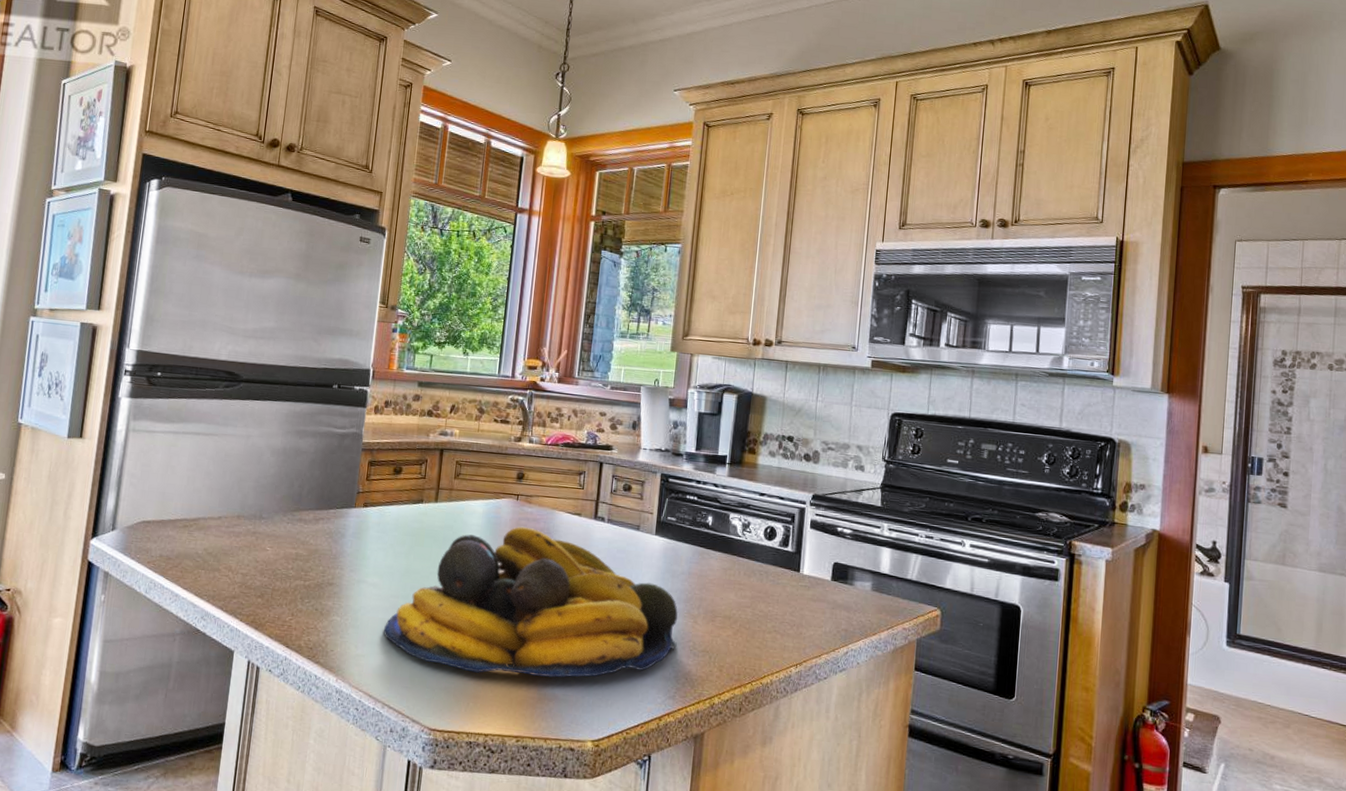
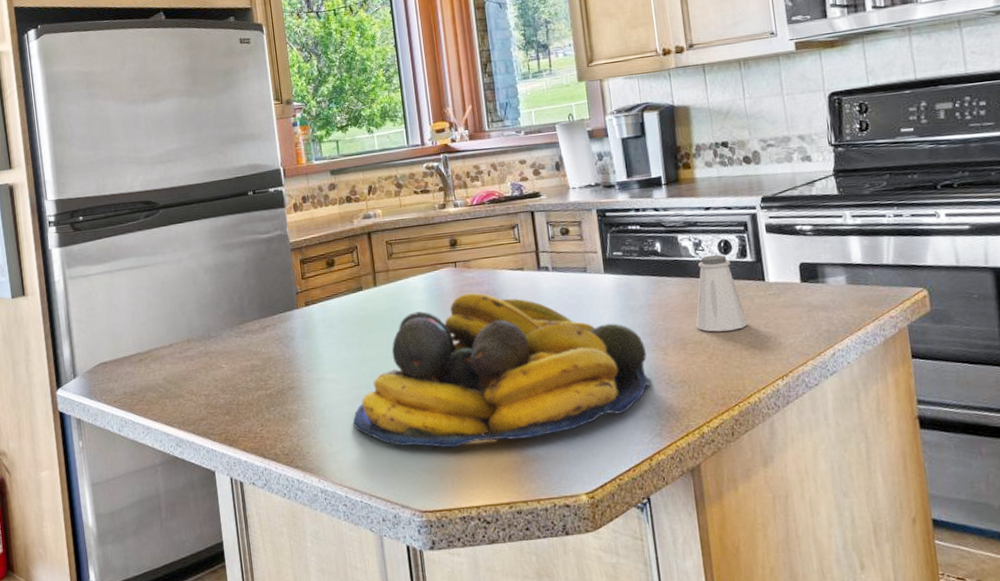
saltshaker: none [728,538,776,613] -> present [696,255,748,332]

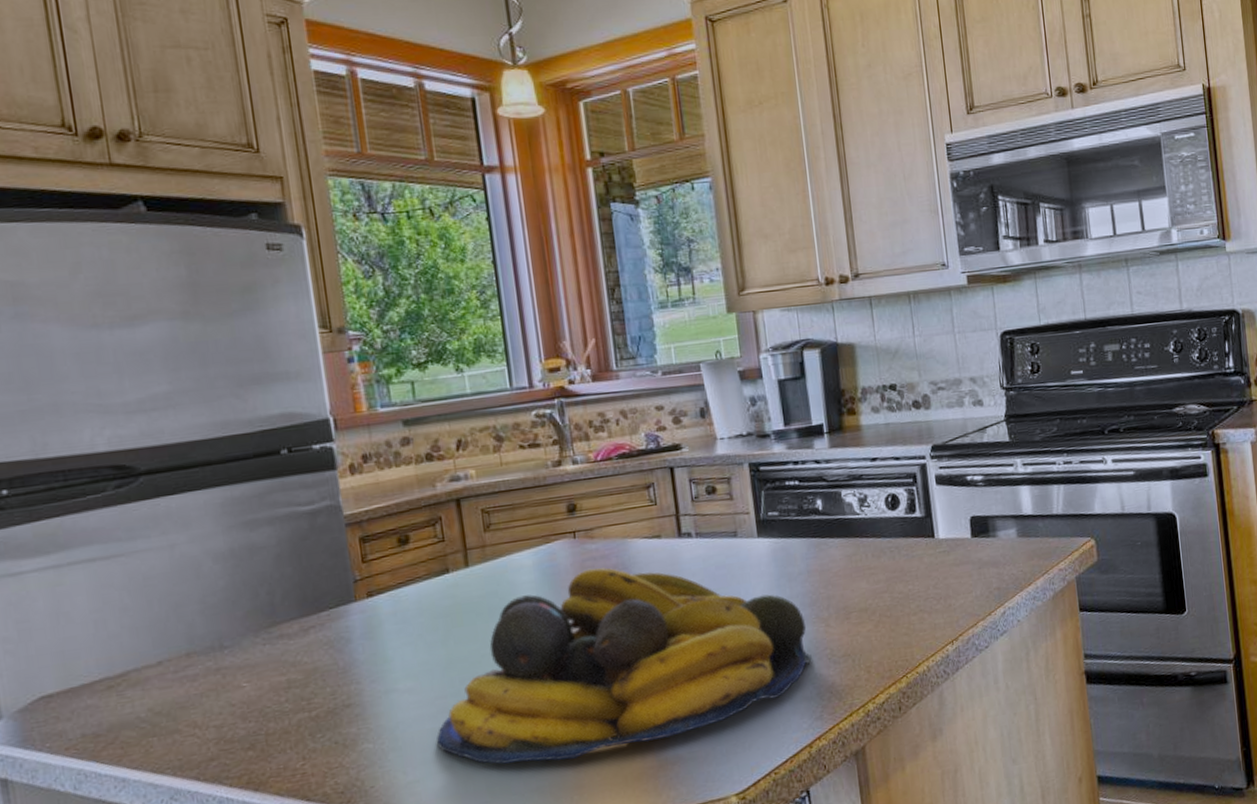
saltshaker: present [696,255,748,332] -> none [861,511,916,597]

